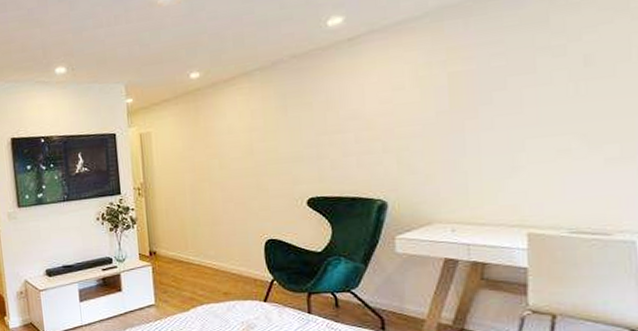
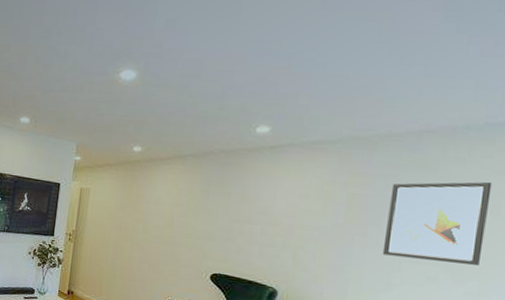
wall art: none [498,23,618,136] -> present [382,181,492,265]

